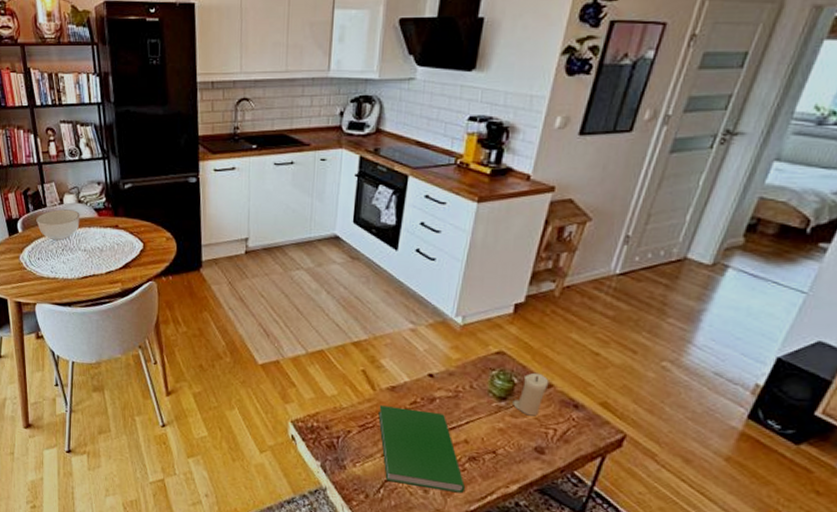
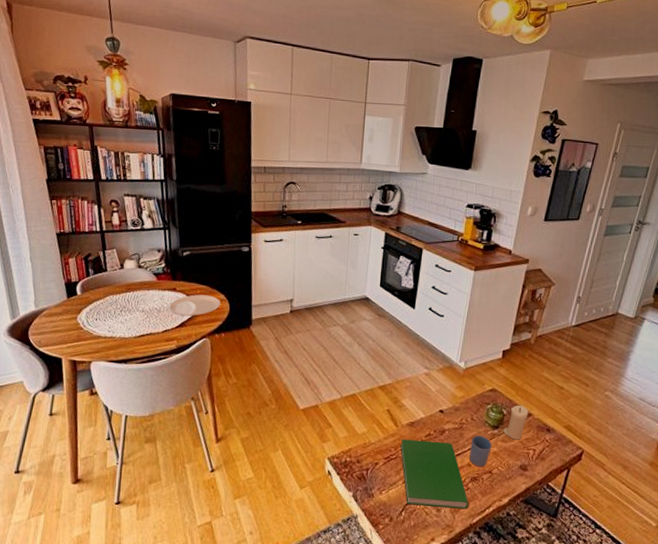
bowl: present [36,209,80,241] -> none [96,273,140,303]
plate: none [112,232,166,257] -> present [169,294,220,317]
mug: none [467,406,497,446] -> present [469,435,492,468]

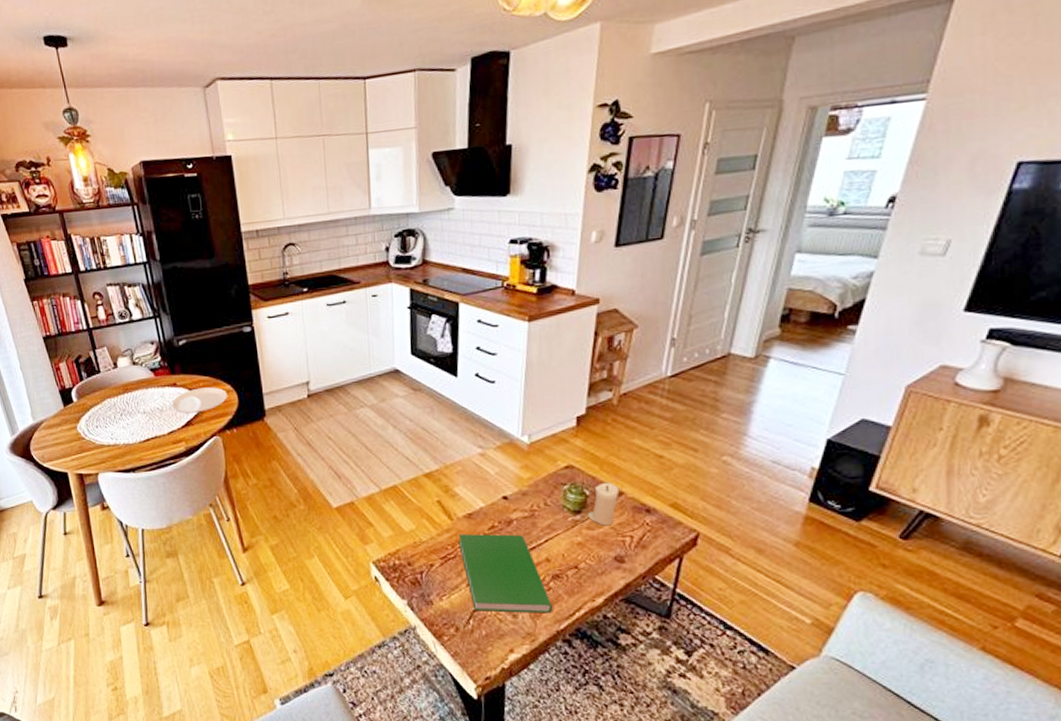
mug: present [469,435,492,468] -> none [546,523,575,562]

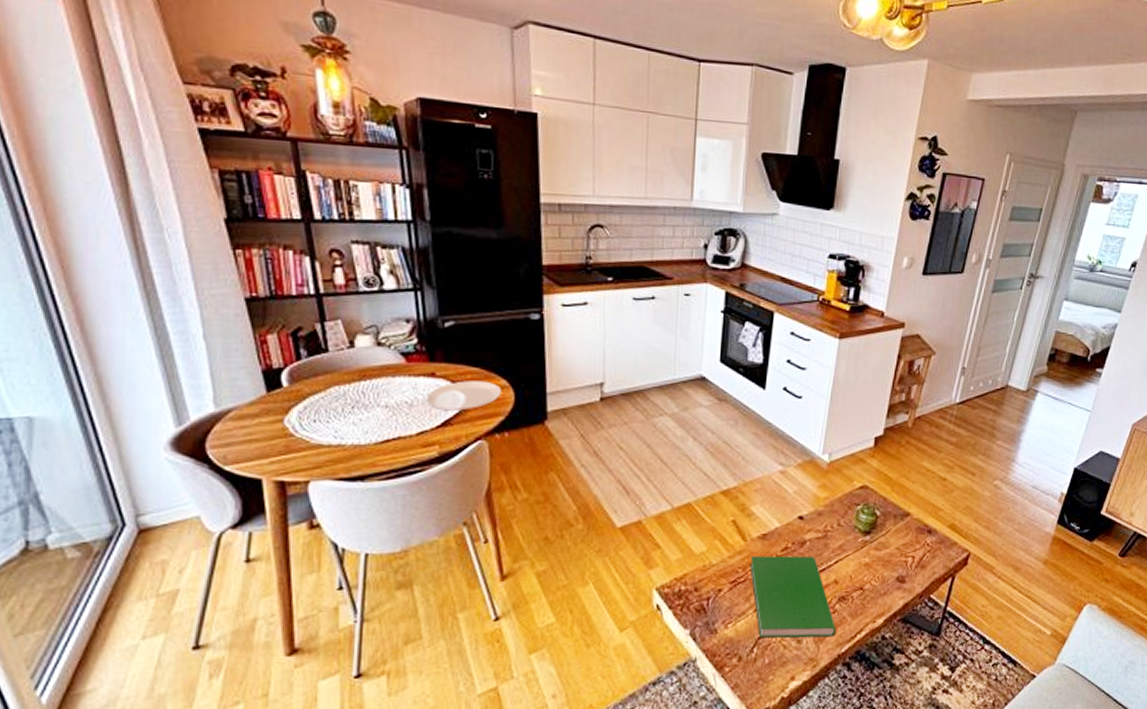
candle: present [587,482,620,526] -> none [876,503,907,547]

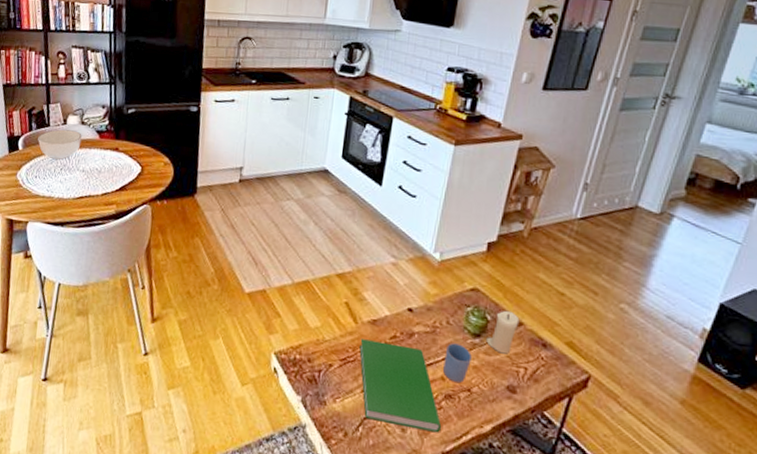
bowl: none [312,354,380,396] -> present [38,129,82,160]
plate: present [426,380,501,411] -> none [111,156,164,180]
mug: none [836,544,863,584] -> present [443,343,472,384]
candle: none [876,503,907,547] -> present [486,310,520,354]

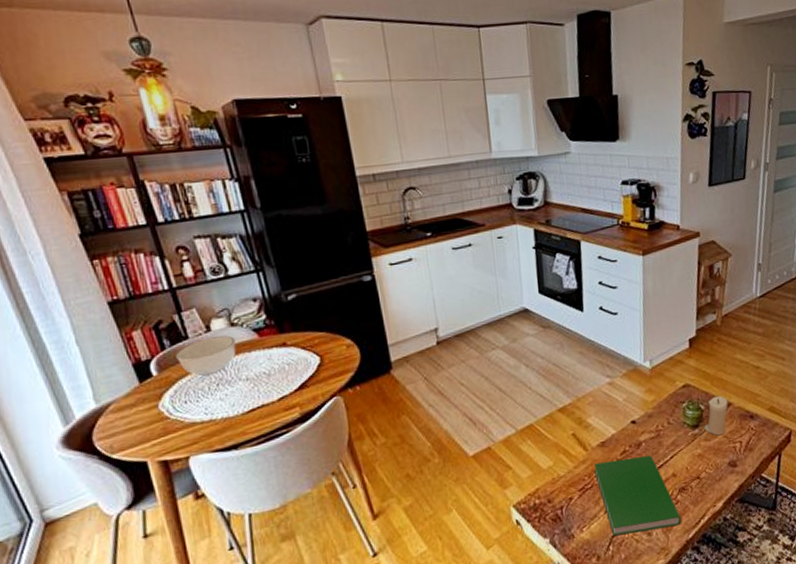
mug: present [443,343,472,384] -> none [671,439,695,475]

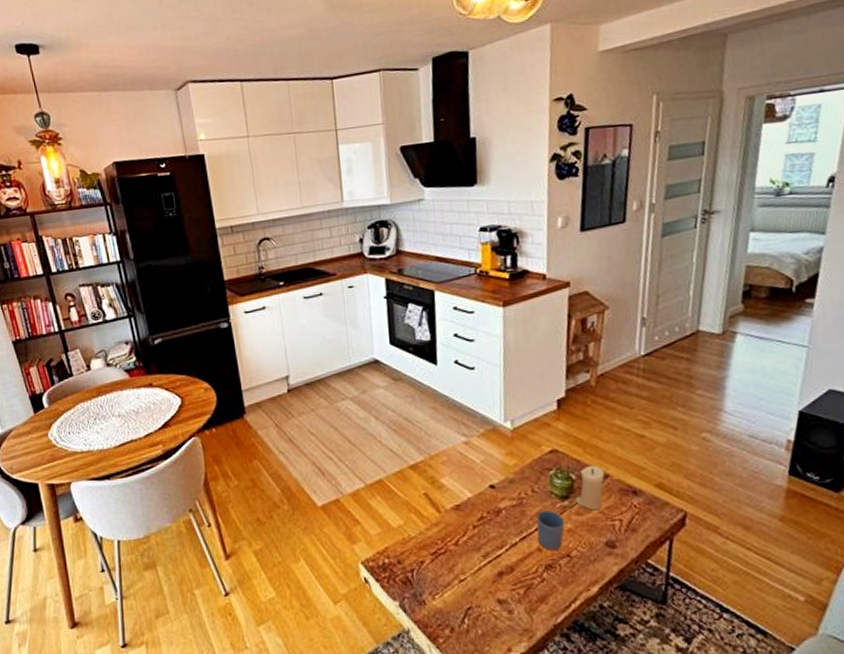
bowl: present [176,335,237,376] -> none [63,374,111,411]
hardcover book: present [593,455,682,536] -> none [447,524,549,609]
mug: none [671,439,695,475] -> present [536,510,565,551]

